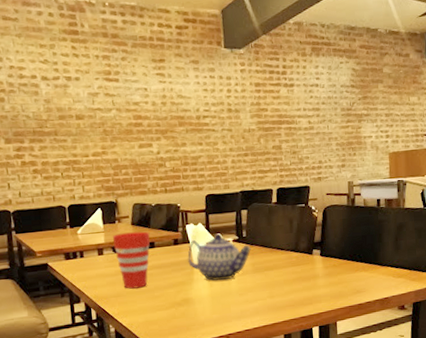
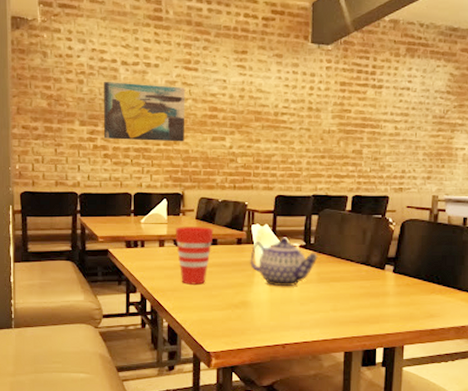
wall art: none [25,97,112,155] -> present [104,82,185,142]

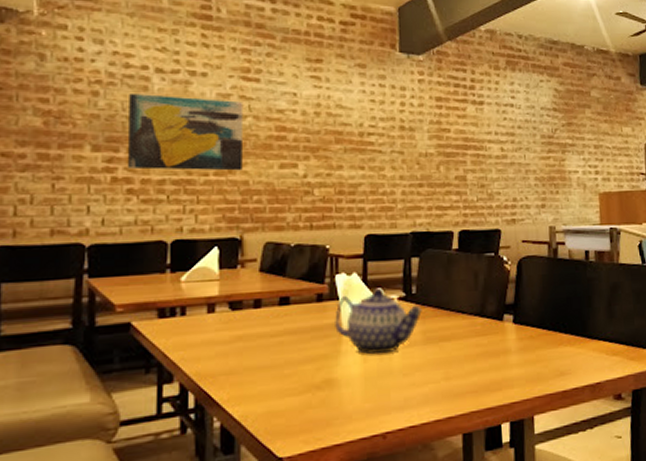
cup: present [175,227,214,285] -> none [230,281,284,364]

